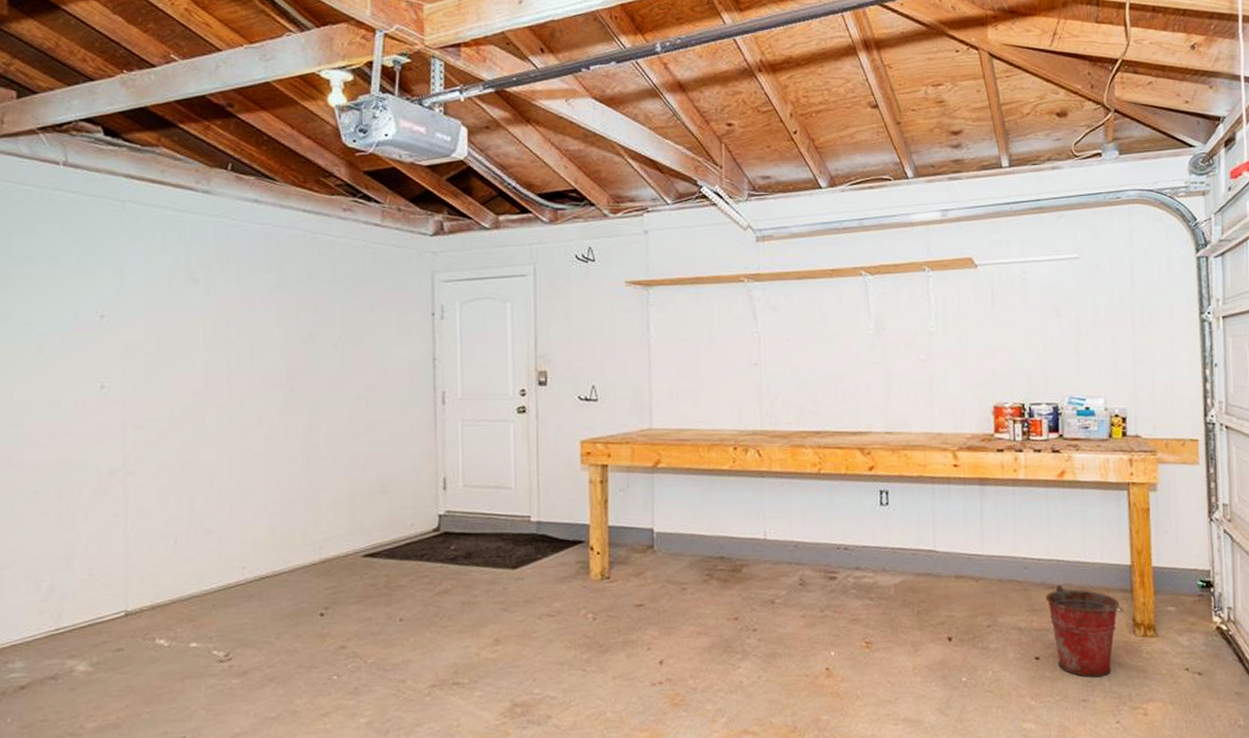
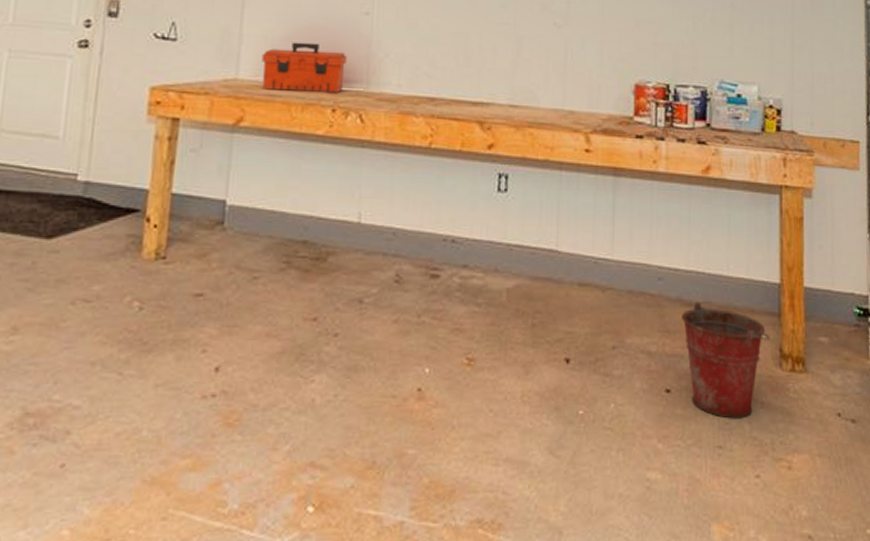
toolbox: none [670,393,742,436] -> present [261,42,347,94]

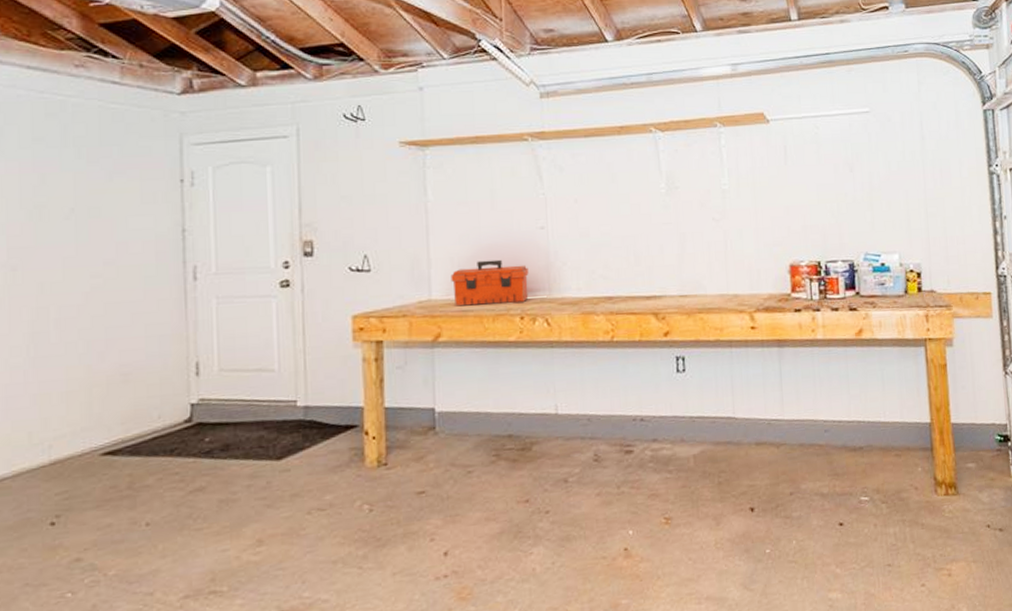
bucket: present [682,303,770,419] -> none [848,447,925,541]

